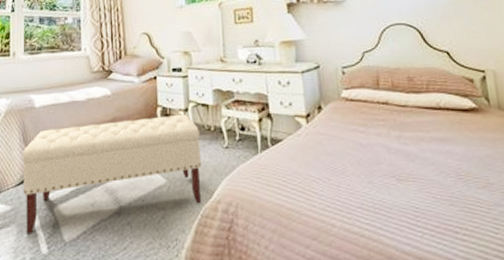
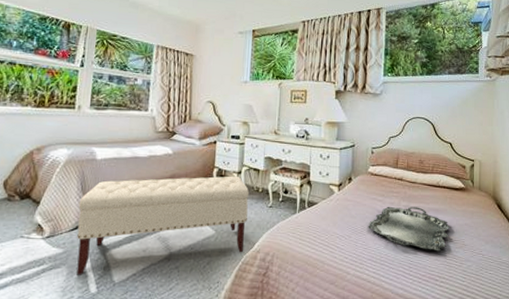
serving tray: none [351,137,466,194] -> present [368,206,450,252]

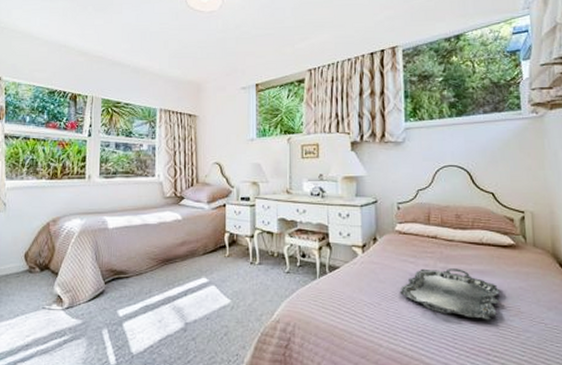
bench: present [76,176,249,275] -> none [94,240,265,347]

